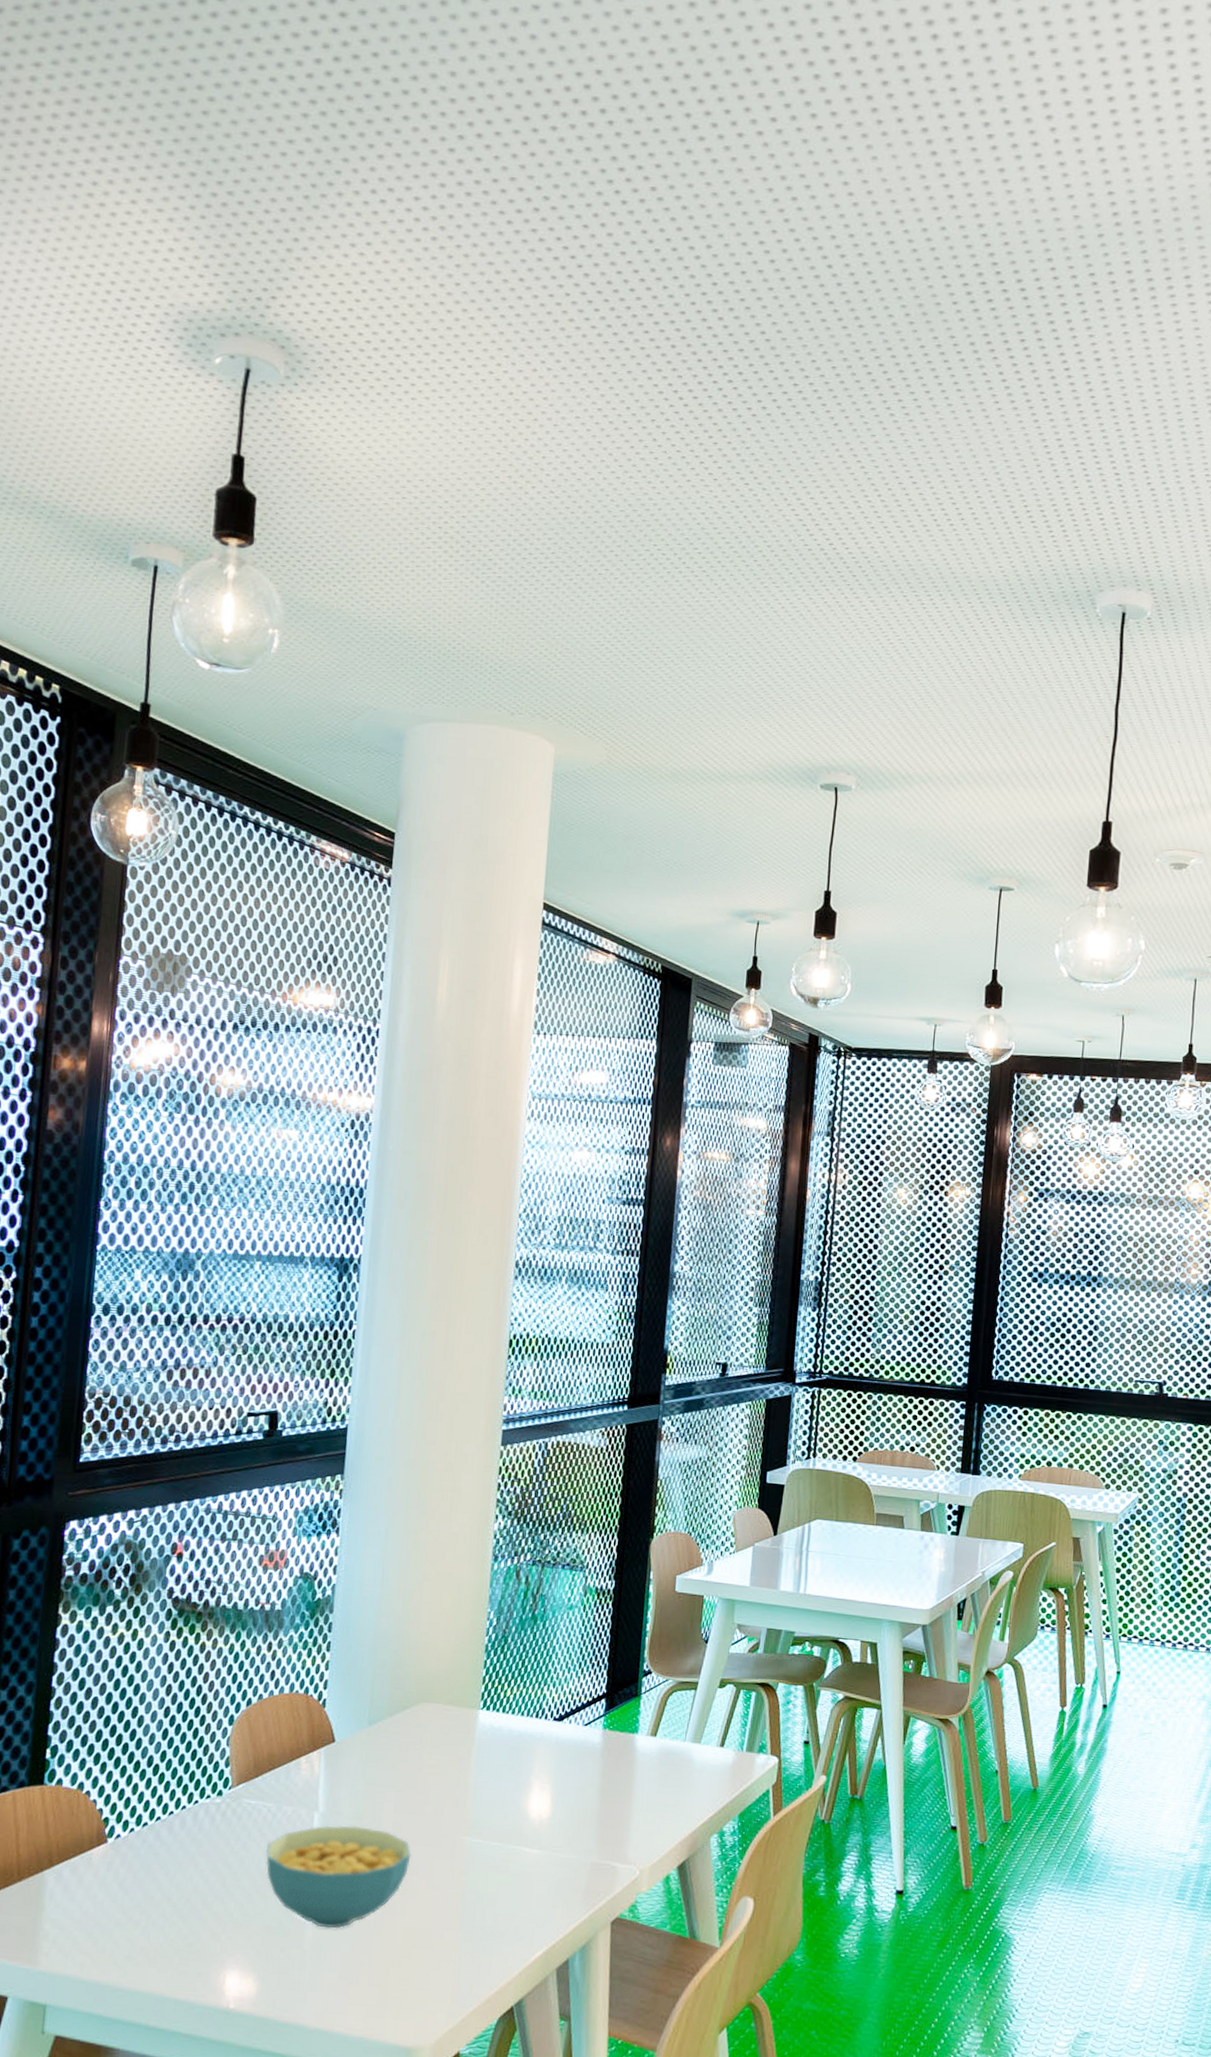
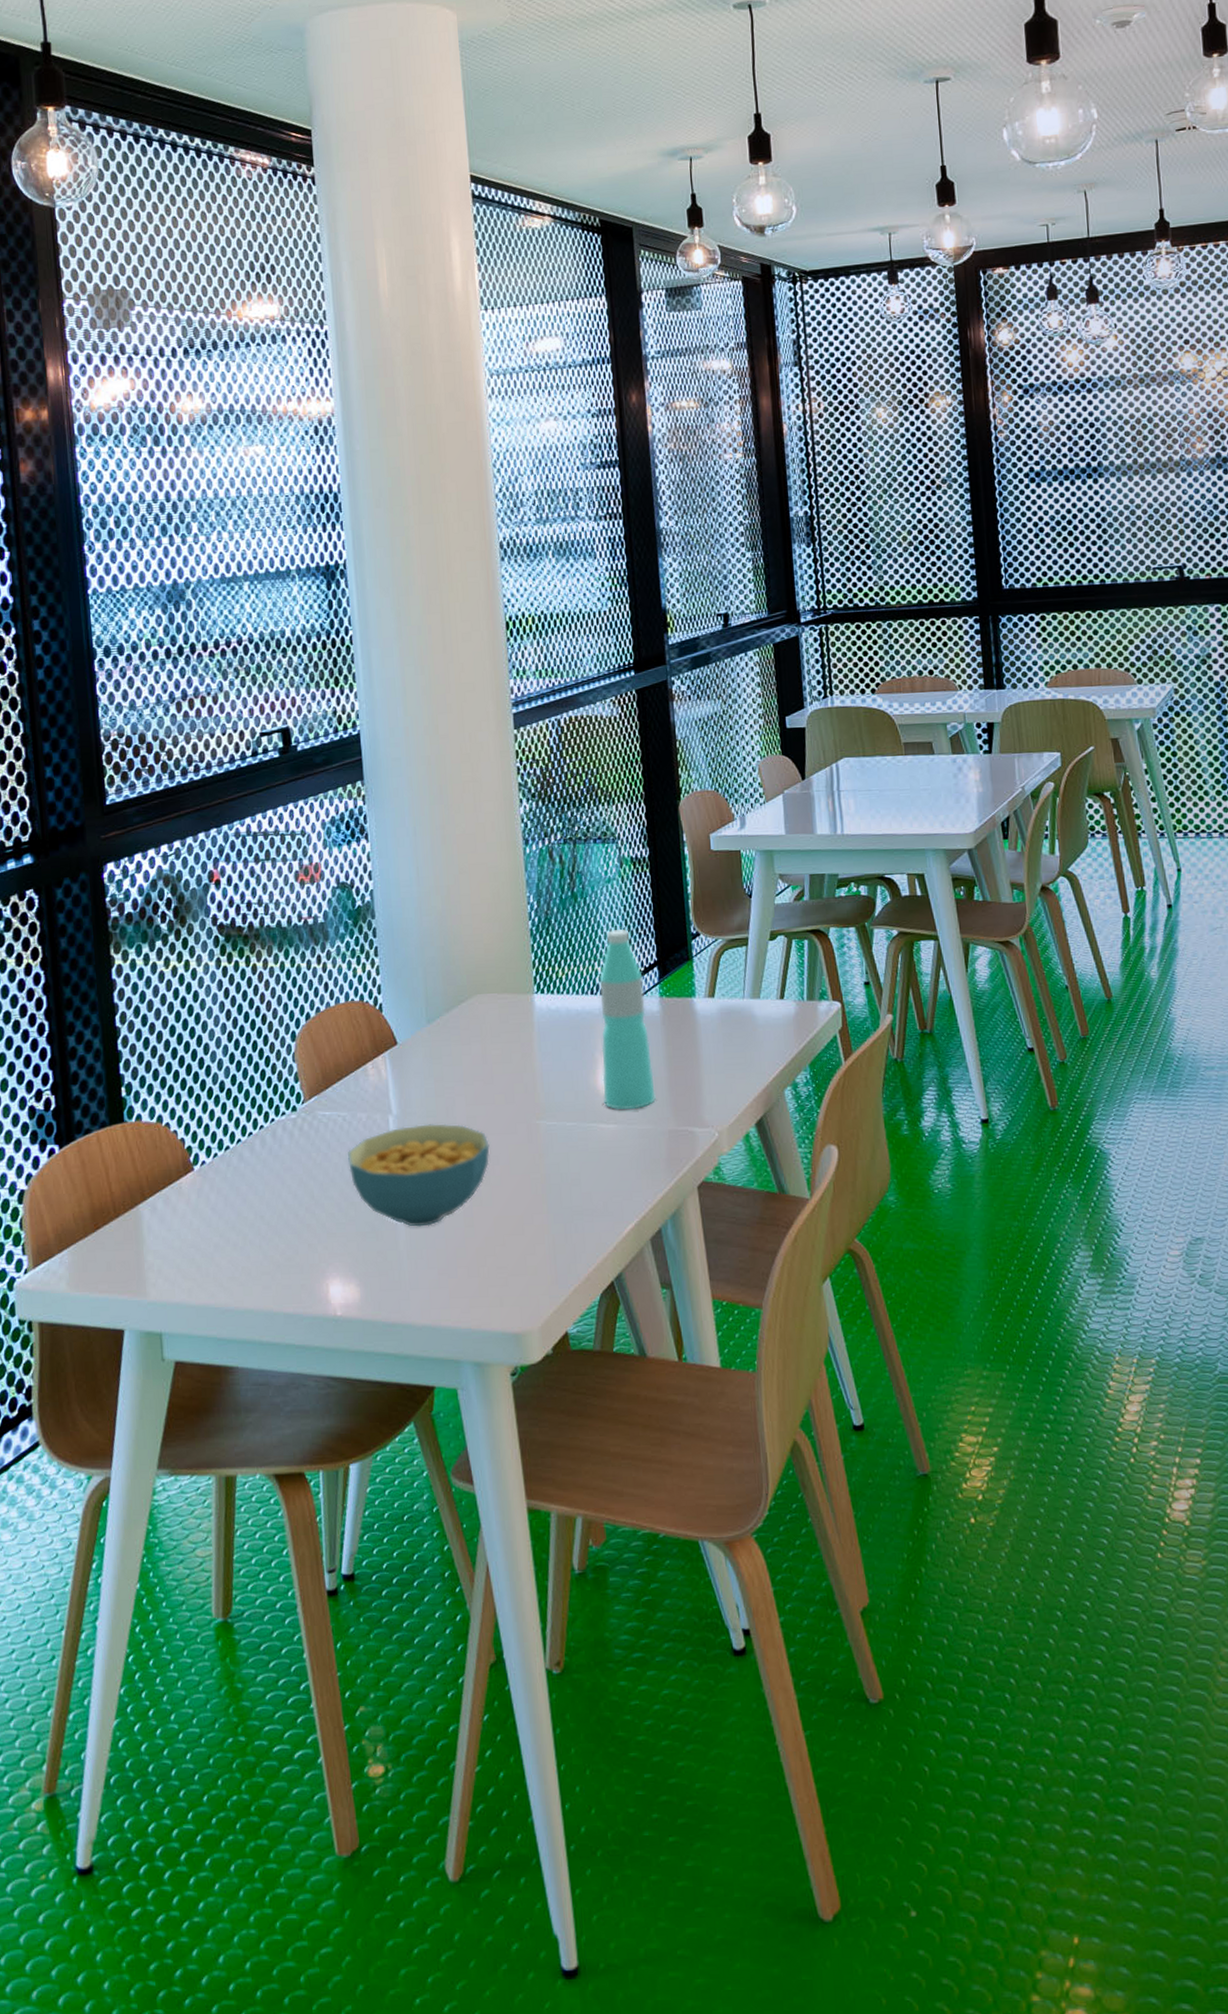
water bottle: none [532,1655,590,1837] -> present [599,928,656,1111]

